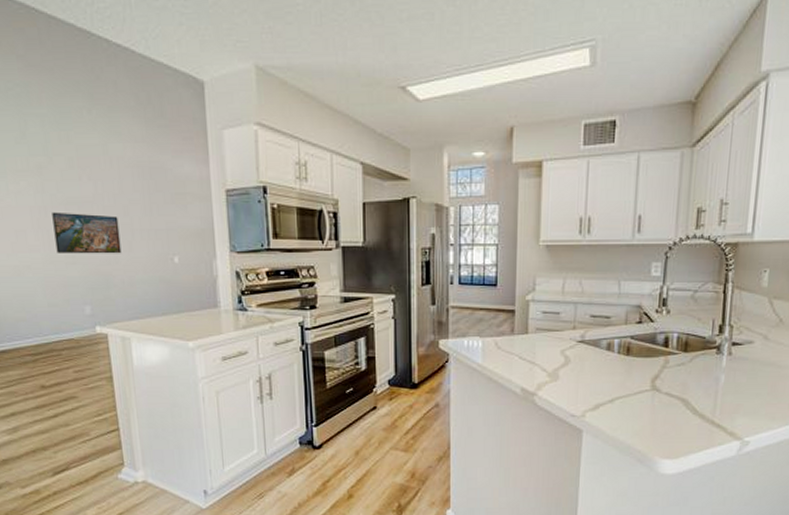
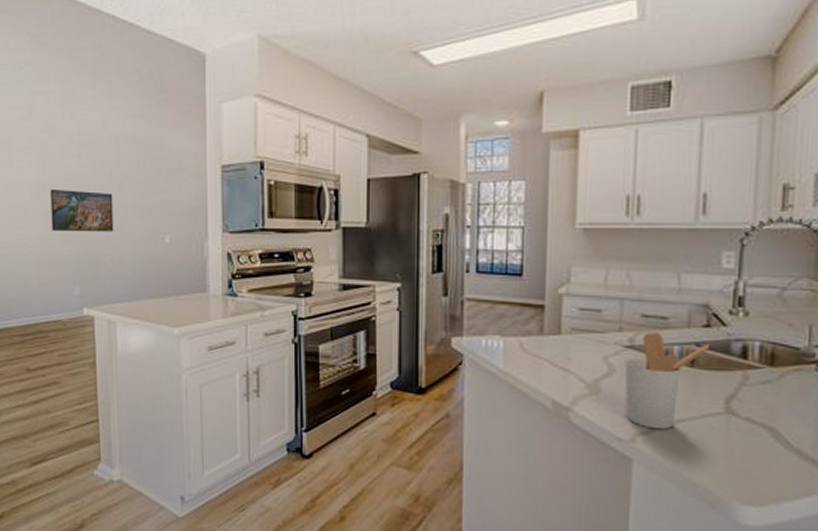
utensil holder: none [577,328,642,406] -> present [624,332,711,430]

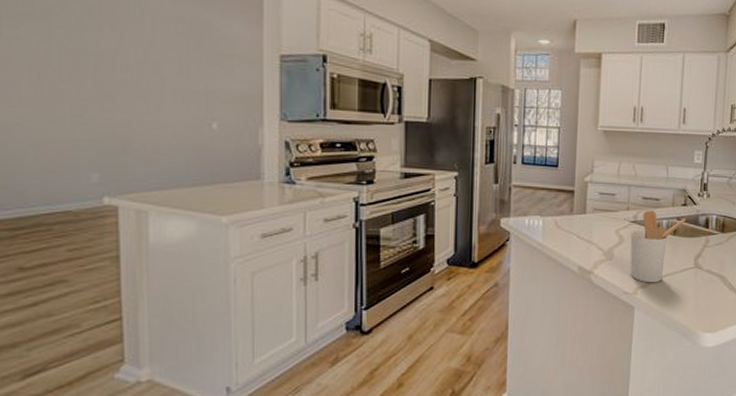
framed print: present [50,188,114,232] -> none [58,63,147,116]

